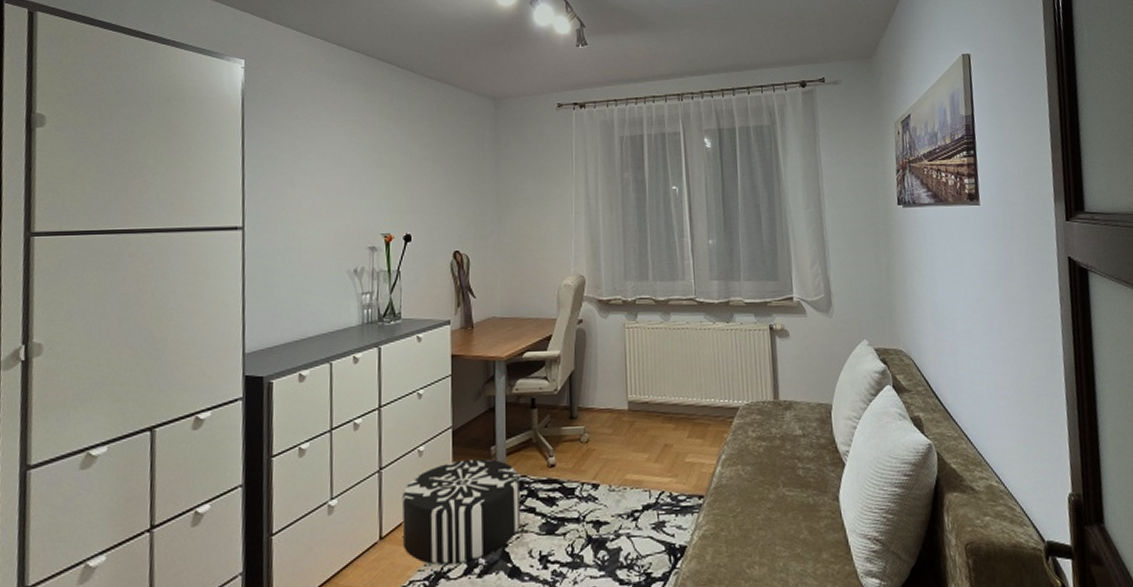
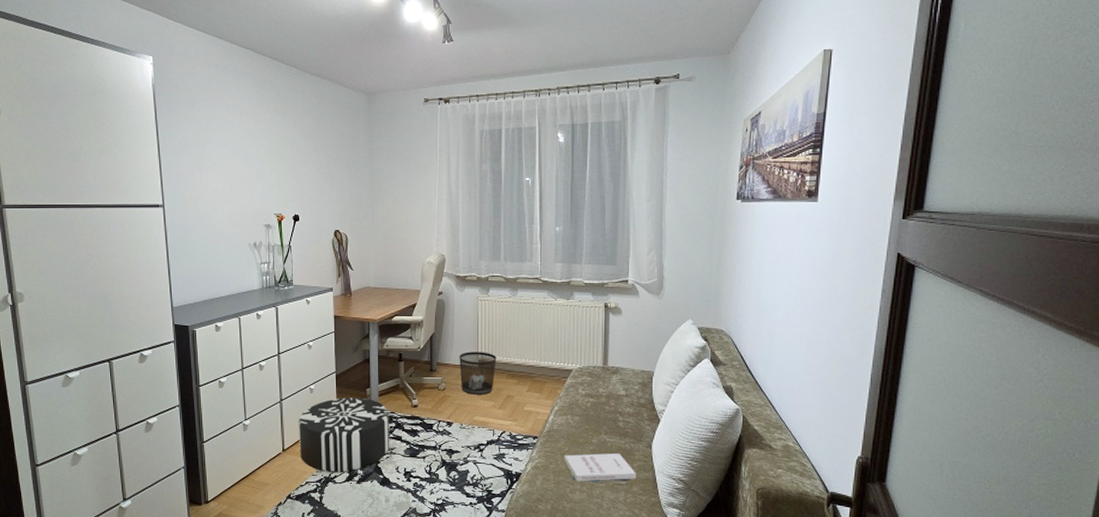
waste bin: none [605,390,650,446] -> present [459,351,497,395]
books: none [736,509,825,552] -> present [563,453,636,485]

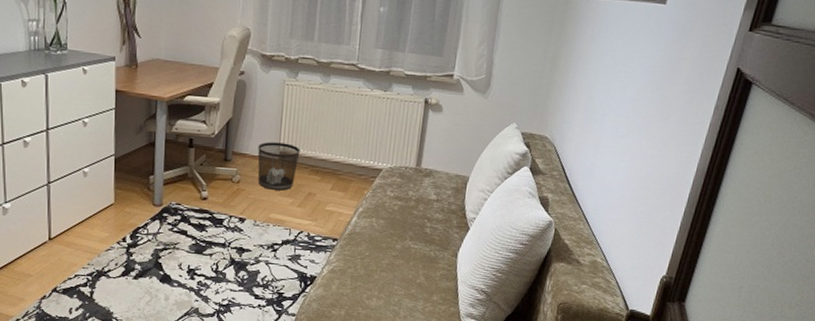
pouf: present [298,397,390,473] -> none [68,184,174,267]
books: present [563,453,636,485] -> none [363,259,438,294]

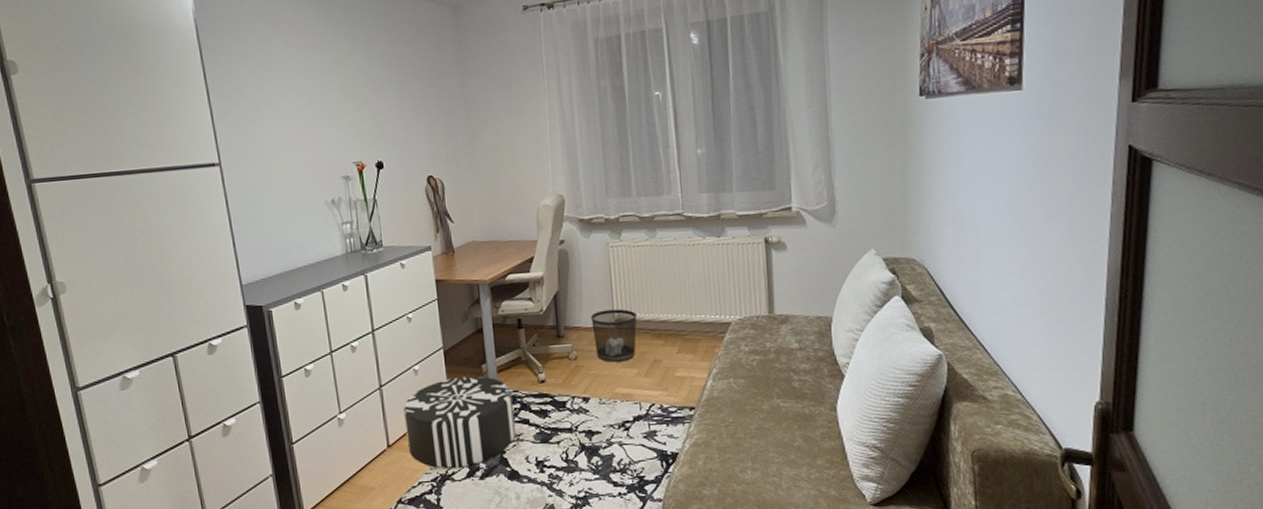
pouf: none [68,184,174,267] -> present [403,376,516,469]

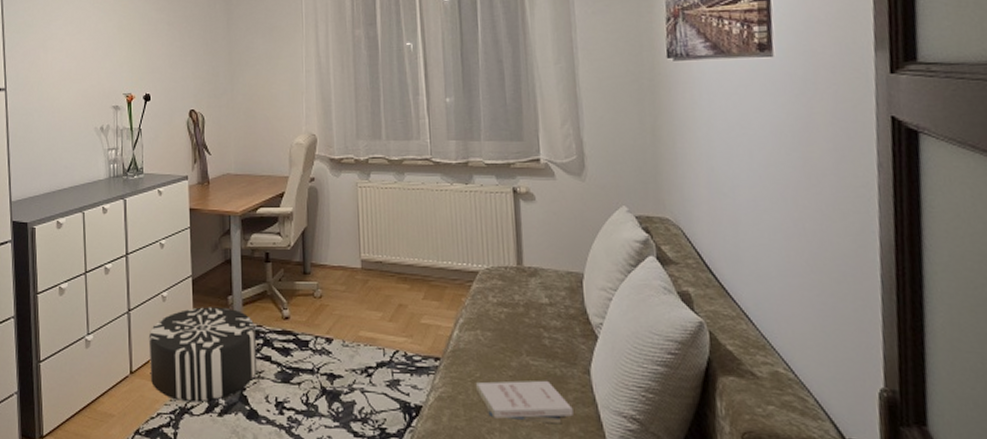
waste bin: present [591,309,637,362] -> none [337,250,383,304]
books: none [728,419,820,458] -> present [475,380,574,425]

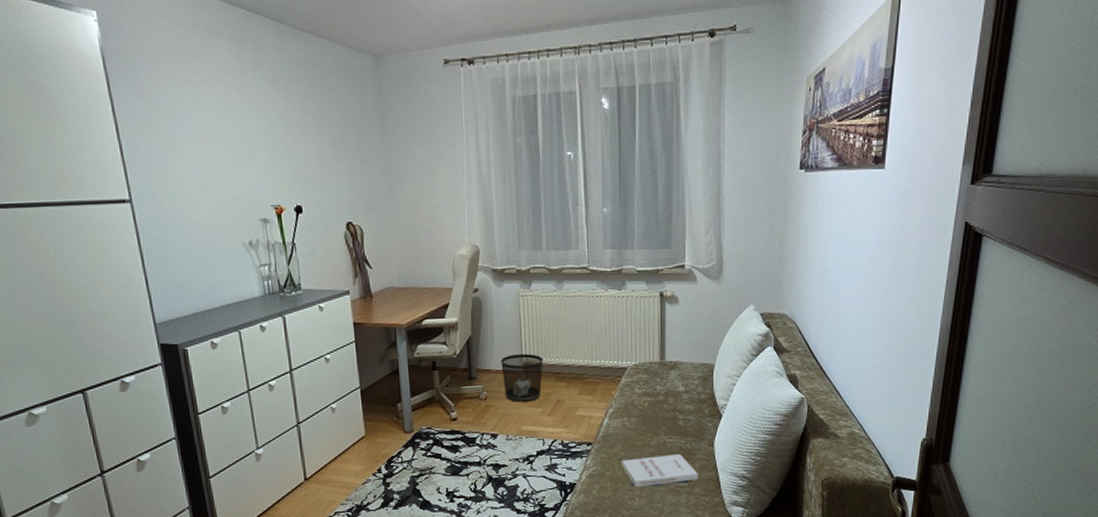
pouf: present [148,307,258,402] -> none [320,414,429,500]
waste bin: none [337,250,383,304] -> present [501,354,543,402]

